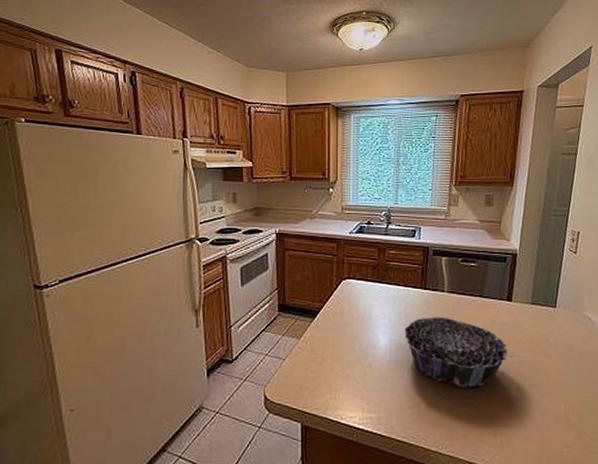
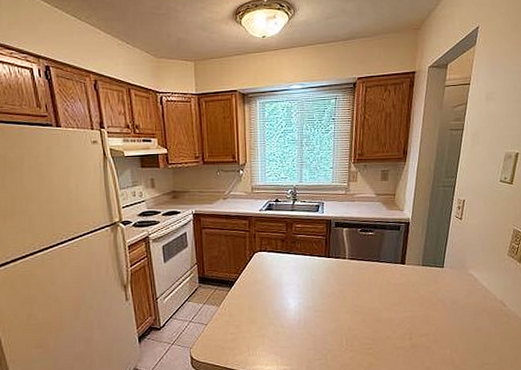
decorative bowl: present [404,317,509,388] -> none [311,280,402,340]

